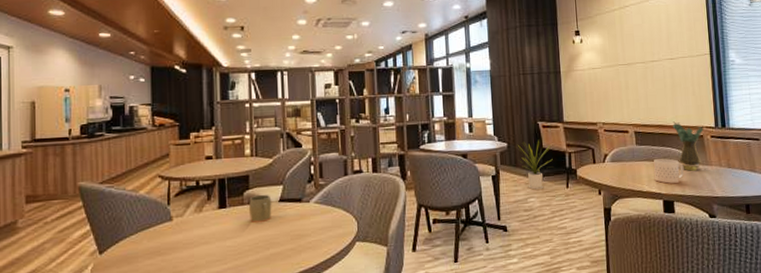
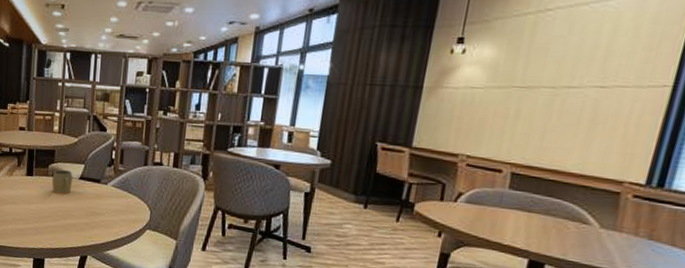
house plant: present [516,140,553,191] -> none [341,162,387,218]
mug: present [653,158,684,184] -> none [523,210,575,245]
vase: present [673,121,704,171] -> none [569,168,625,234]

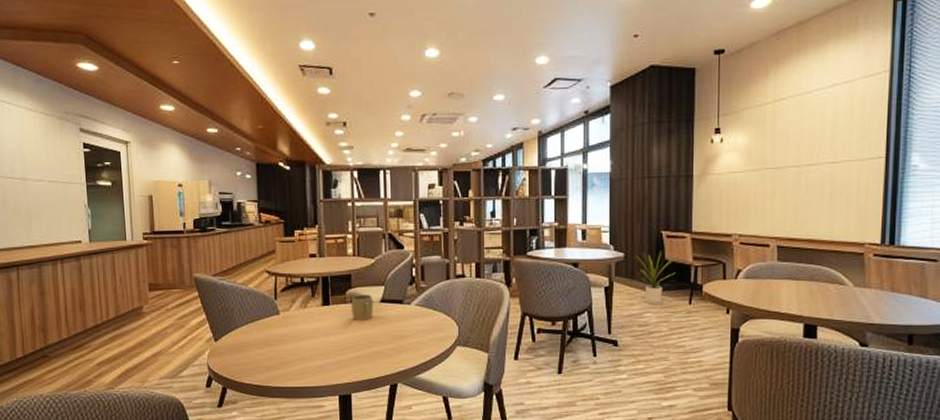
house plant: none [341,162,387,218] -> present [634,251,676,306]

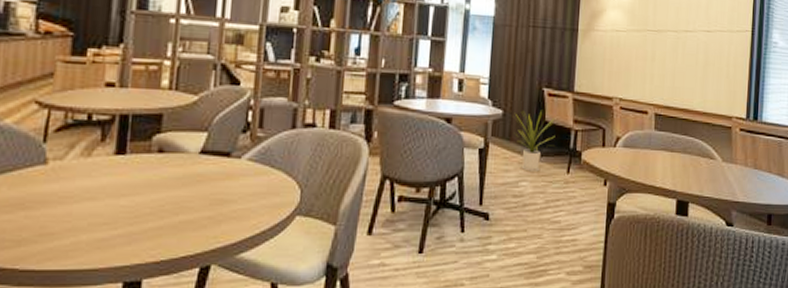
mug: present [350,294,374,321] -> none [156,141,190,178]

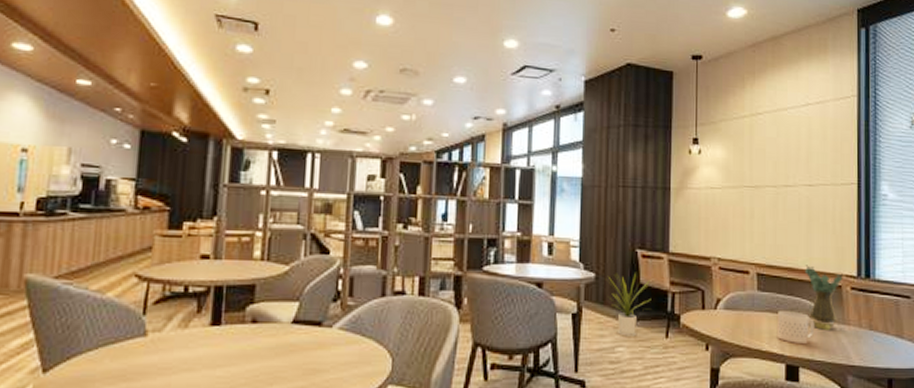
mug: none [670,150,705,182] -> present [776,311,815,345]
vase: none [699,106,733,168] -> present [805,265,843,330]

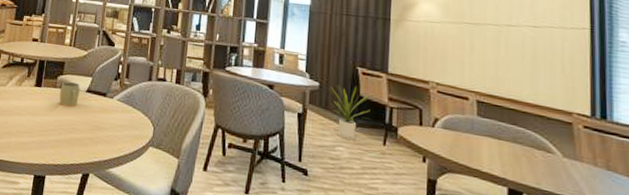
mug: none [250,311,282,348] -> present [59,81,80,107]
mug: present [776,311,815,345] -> none [498,137,541,173]
vase: present [805,265,843,330] -> none [530,99,573,163]

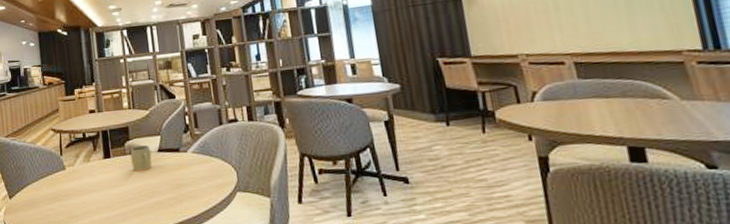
house plant: present [329,85,370,141] -> none [411,79,461,137]

